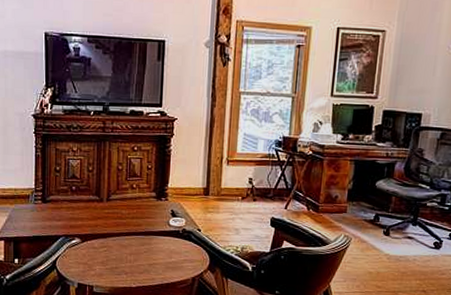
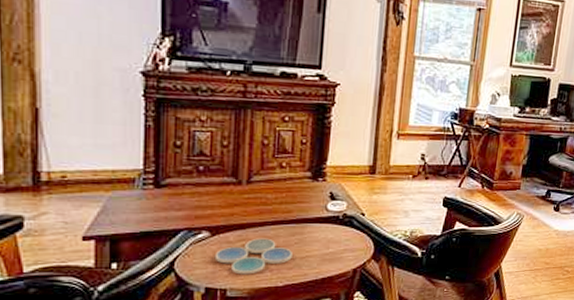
drink coaster: none [84,246,142,276] -> present [214,238,292,275]

